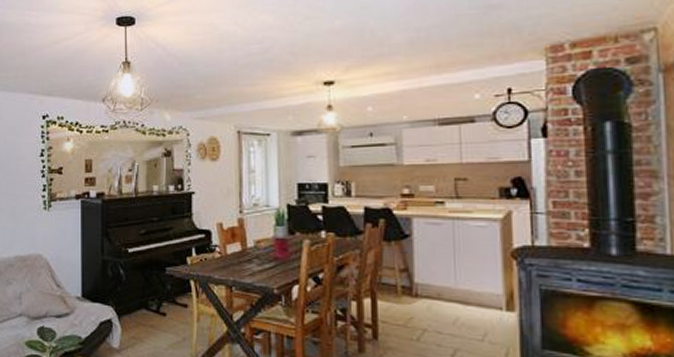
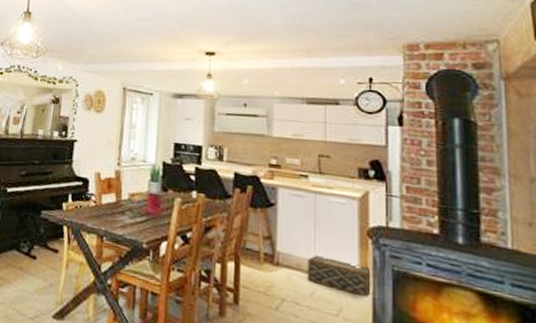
woven basket: none [448,283,520,320] -> present [307,256,373,298]

